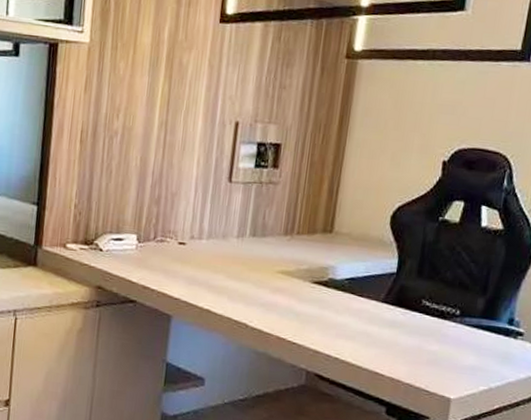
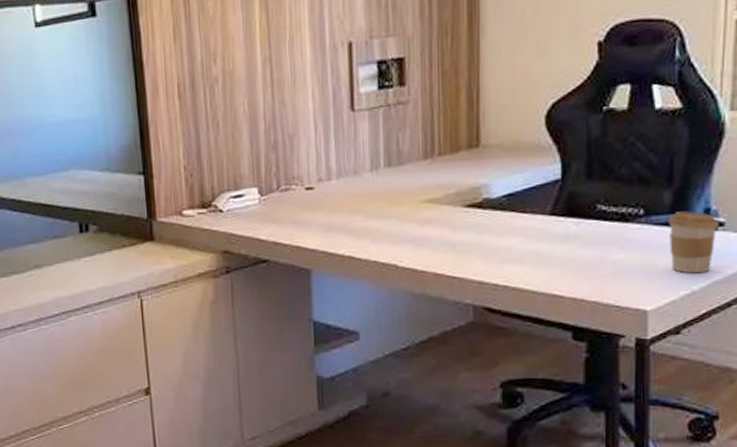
coffee cup: none [476,317,519,374] -> present [668,211,719,274]

